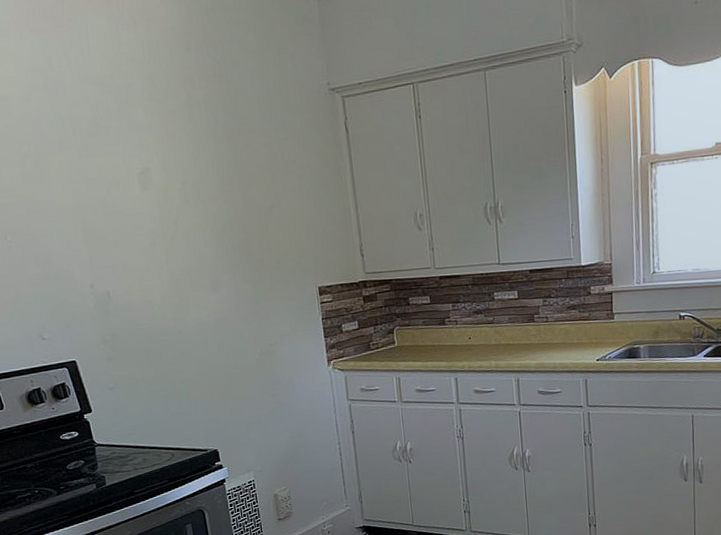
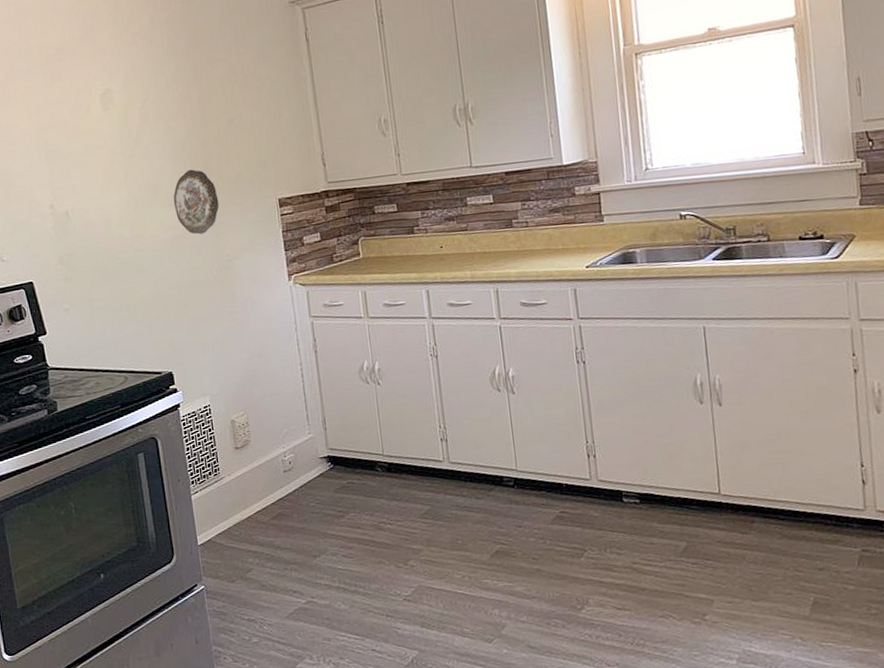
decorative plate: none [215,254,261,319] -> present [173,169,219,235]

